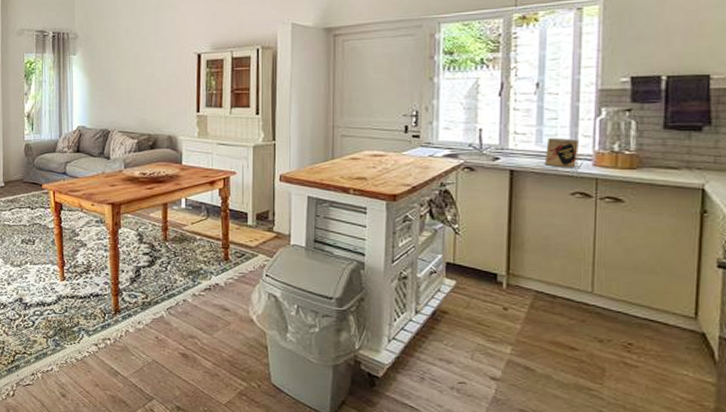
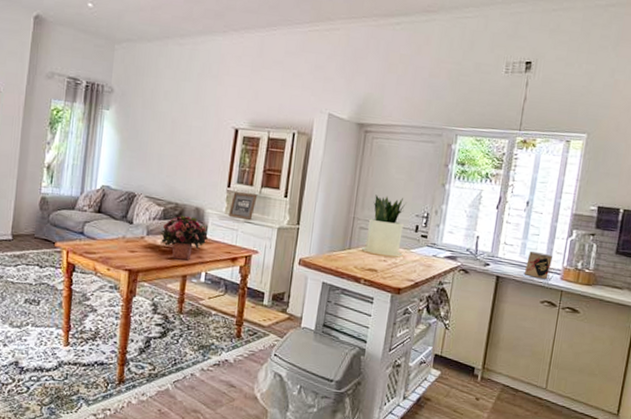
bouquet: none [137,145,185,189] -> present [160,215,209,261]
picture frame: none [201,115,228,143] -> present [228,192,258,221]
planter: none [345,98,393,164] -> present [361,194,407,259]

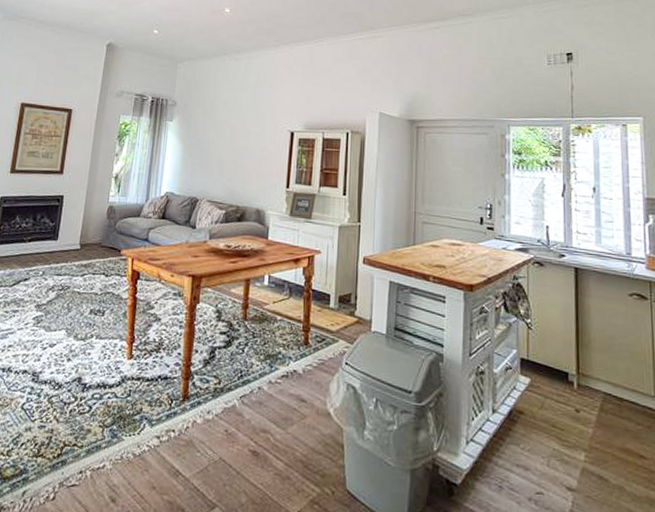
bouquet: present [160,215,209,261] -> none [222,217,271,263]
planter: present [361,194,407,259] -> none [426,188,470,253]
tin can: present [524,251,553,280] -> none [604,240,633,270]

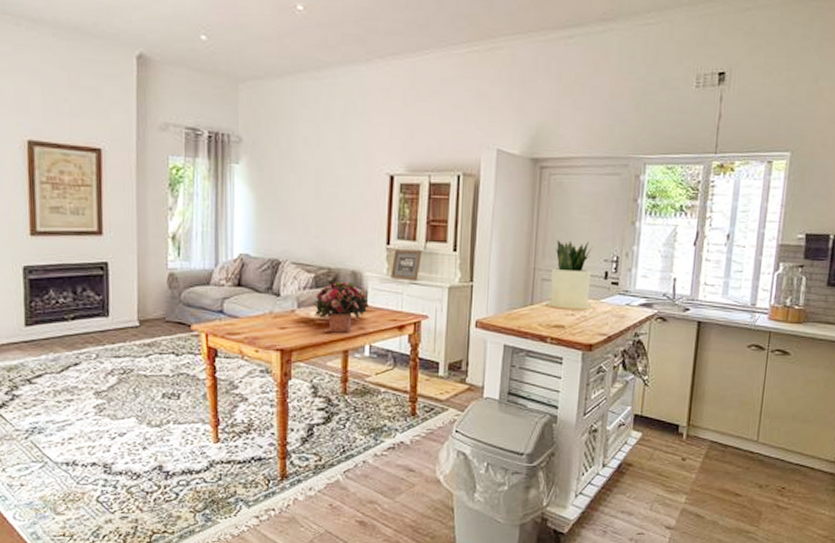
bouquet: none [222,217,271,263] -> present [313,281,370,333]
planter: none [426,188,470,253] -> present [545,240,593,311]

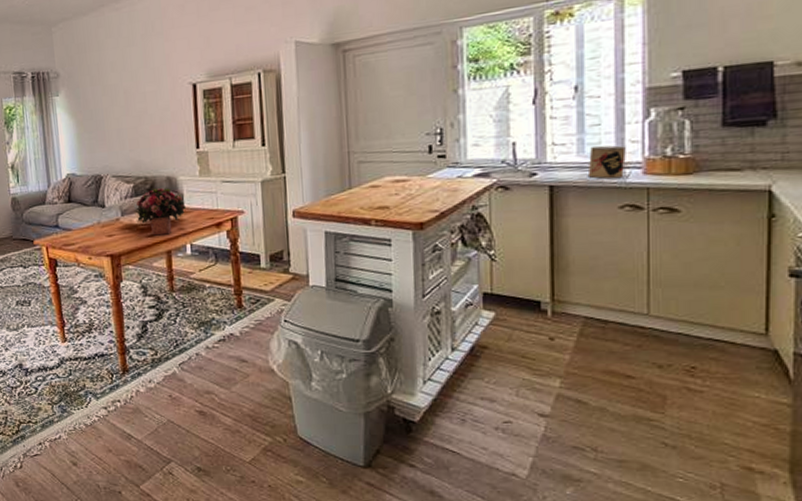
picture frame: present [390,249,423,282] -> none [203,149,232,180]
planter: present [545,240,593,311] -> none [364,117,417,191]
tin can: none [727,291,758,321] -> present [587,145,626,180]

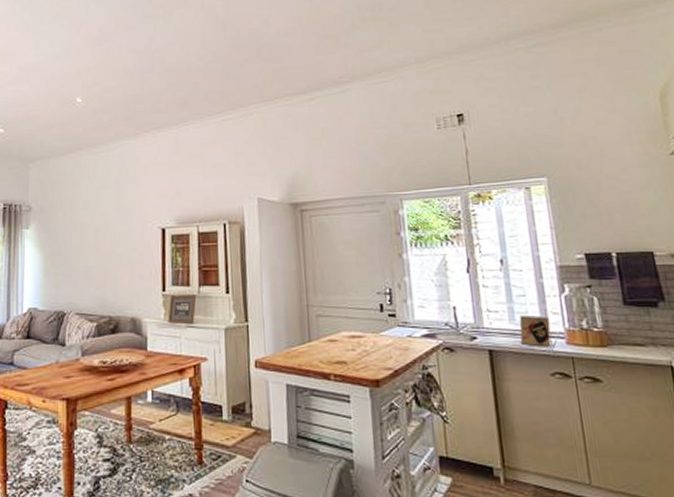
bouquet: present [135,187,187,236] -> none [96,328,150,380]
picture frame: none [203,149,232,180] -> present [168,294,197,325]

